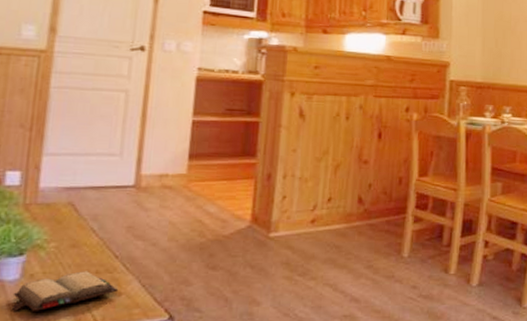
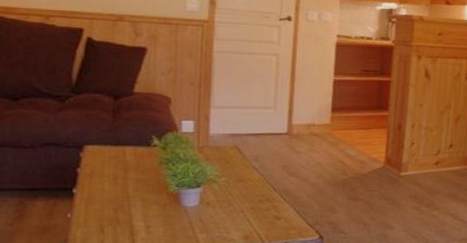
hardback book: present [11,271,119,311] -> none [193,200,278,230]

